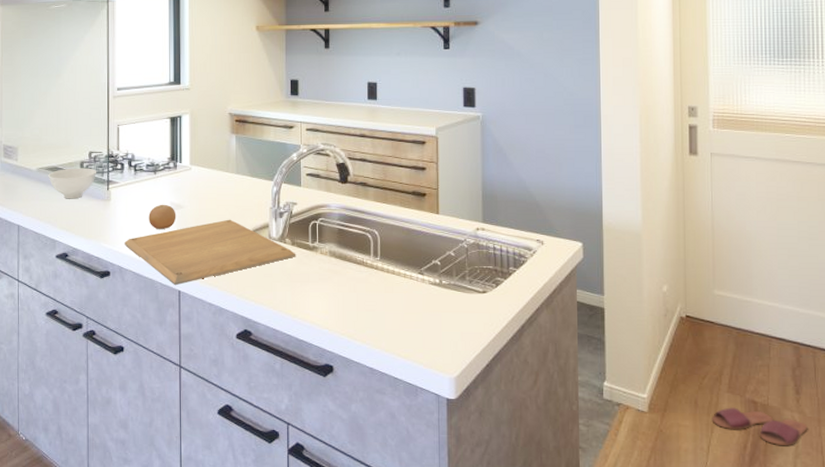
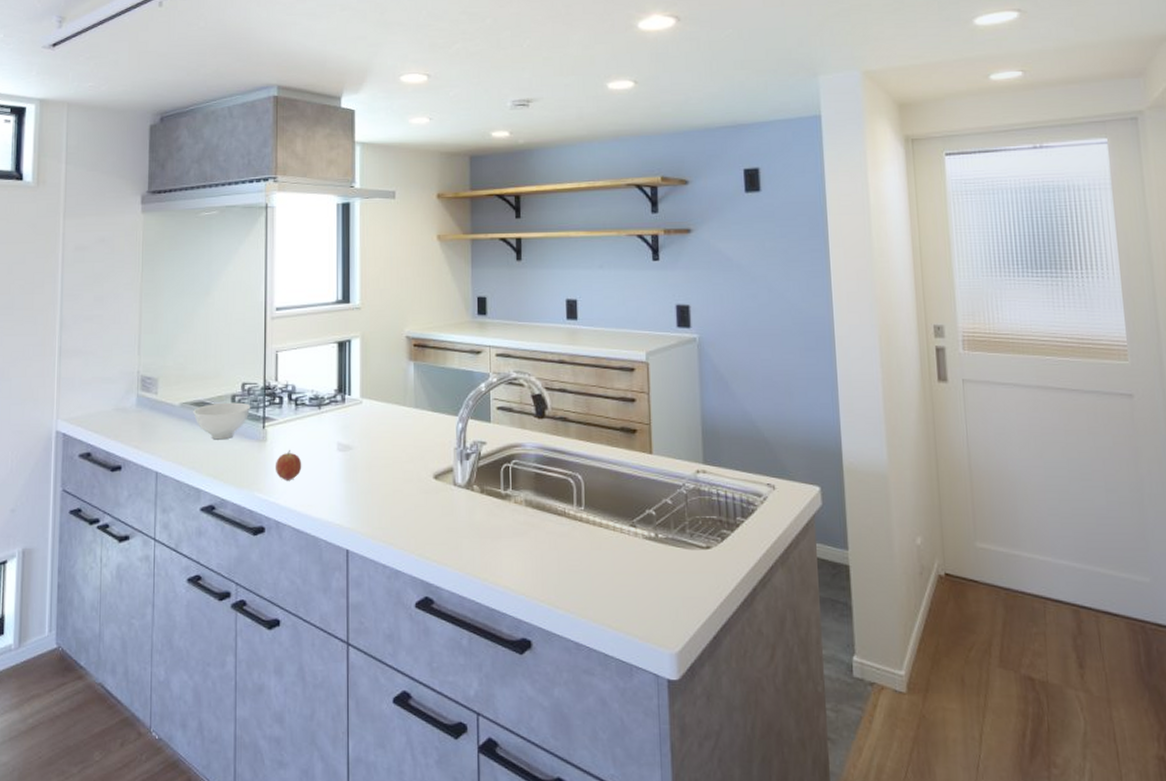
fruit: none [118,207,141,233] -> present [275,449,302,480]
chopping board: present [124,219,296,286] -> none [282,462,486,544]
fruit: present [149,204,176,230] -> none [311,445,344,476]
slippers: present [711,407,808,446] -> none [982,685,1096,734]

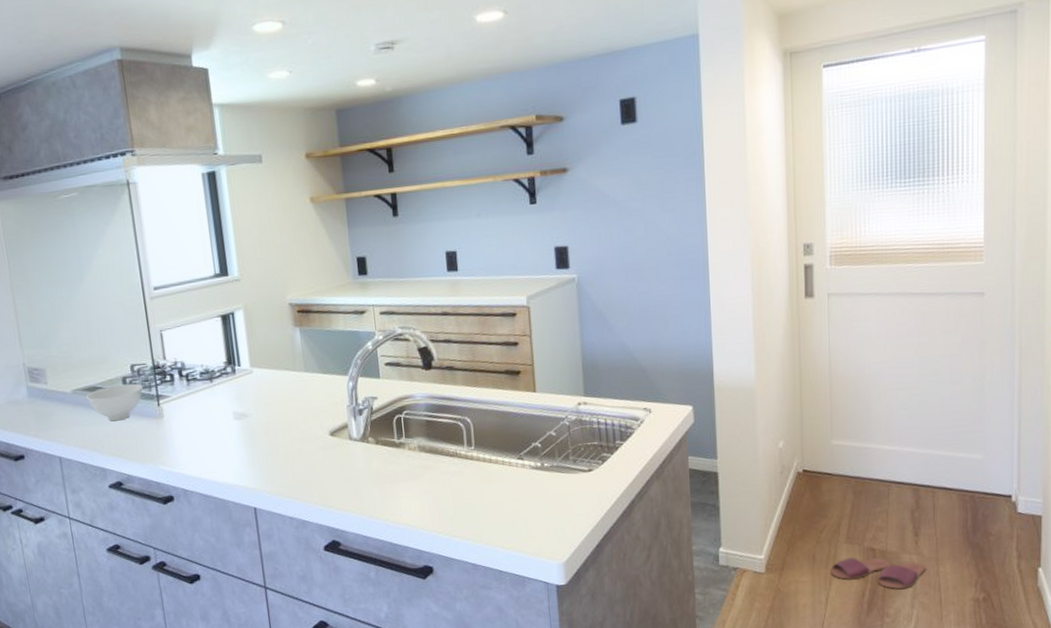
fruit: present [275,449,302,480] -> none [175,423,202,452]
slippers: none [982,685,1096,734] -> present [830,557,926,590]

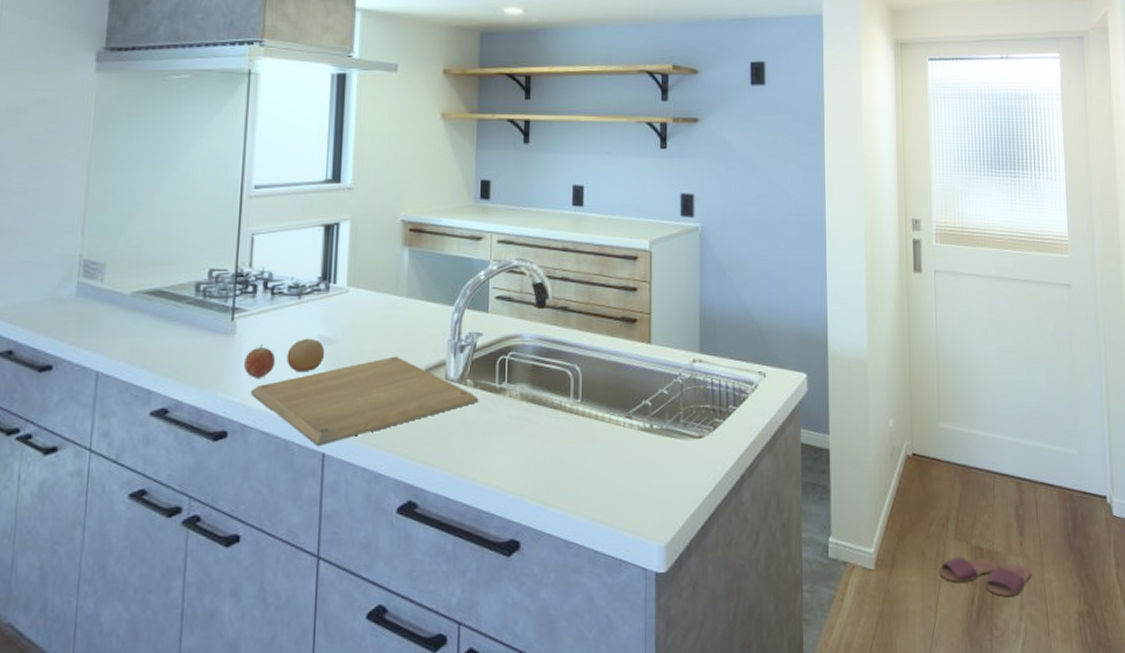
bowl: present [86,383,144,422] -> none [147,291,219,334]
fruit: none [175,423,202,452] -> present [243,343,276,378]
chopping board: none [185,423,382,503] -> present [251,356,479,447]
fruit: none [209,415,242,444] -> present [286,338,325,373]

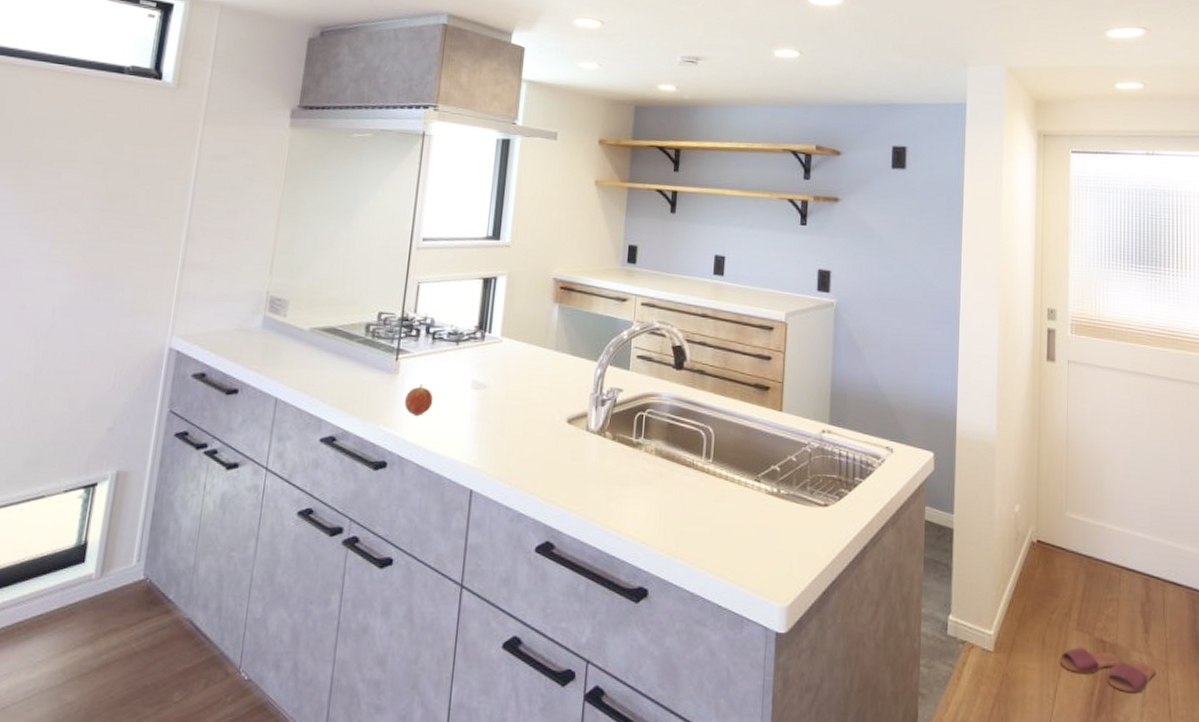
chopping board: present [251,356,479,447] -> none [409,404,617,484]
fruit: present [286,338,325,373] -> none [443,381,478,414]

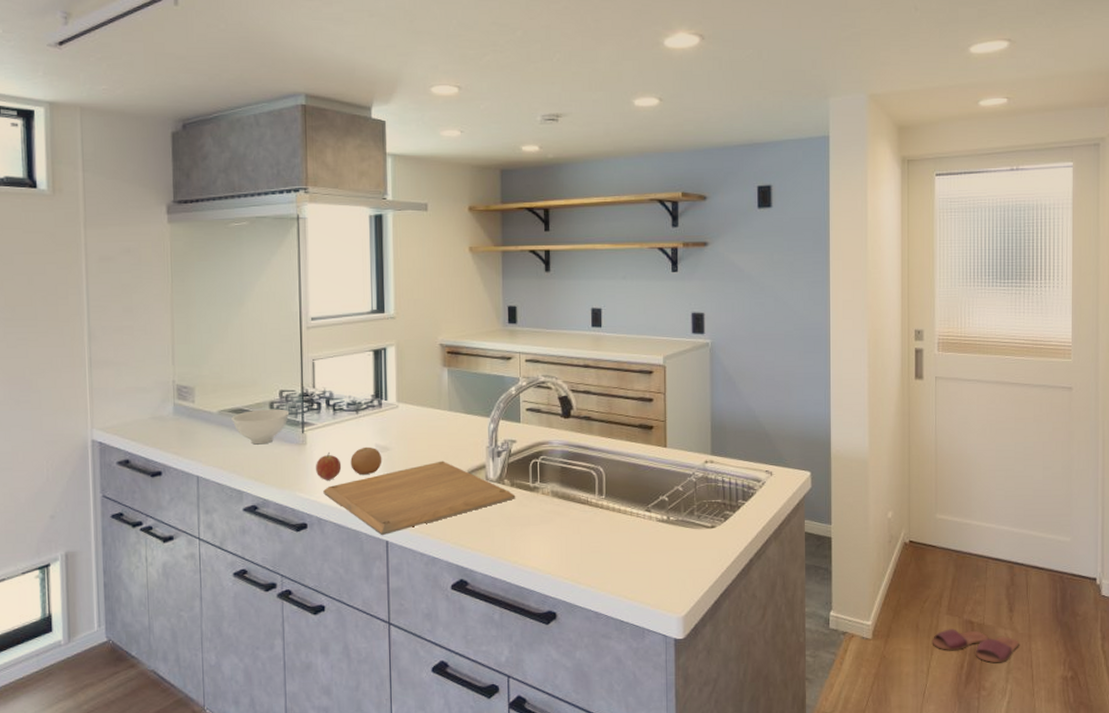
bowl: none [323,330,386,369] -> present [232,409,290,445]
chopping board: none [409,404,617,484] -> present [323,460,516,536]
fruit: none [443,381,478,414] -> present [350,446,382,475]

